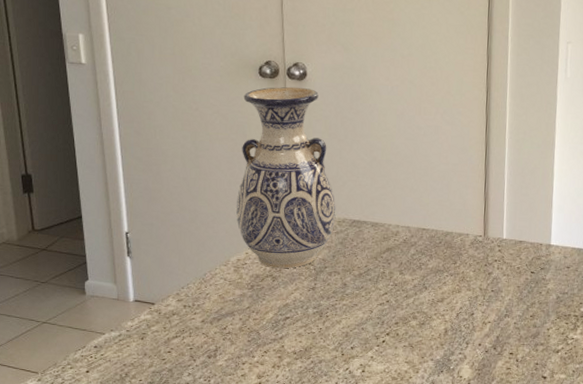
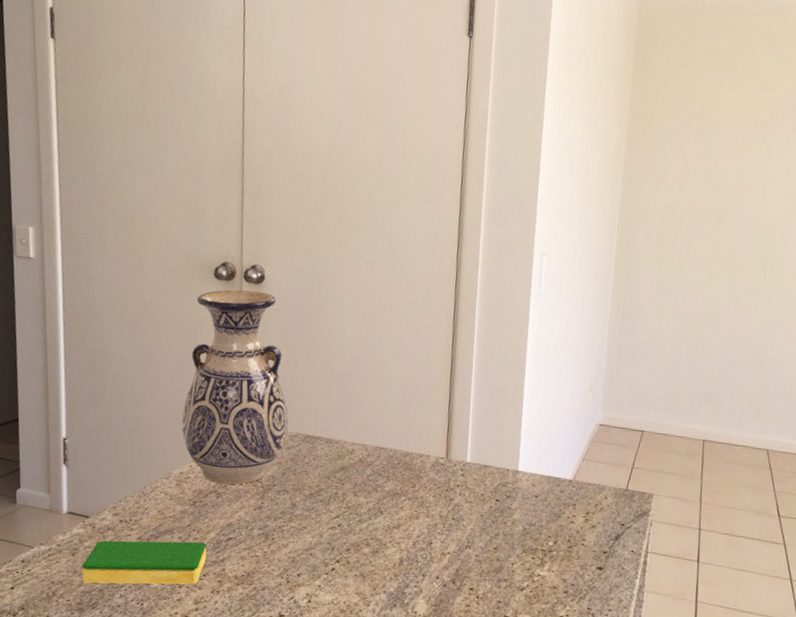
dish sponge: none [151,322,266,364] -> present [82,540,207,585]

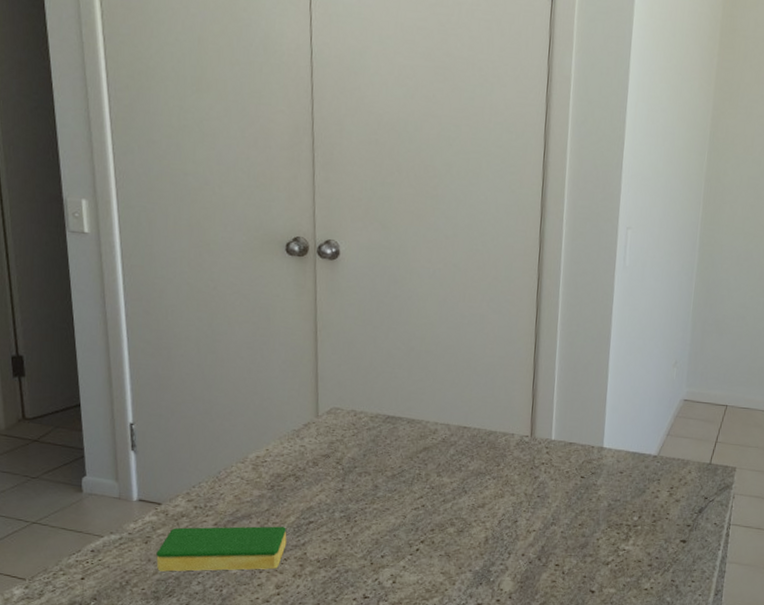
vase: present [181,290,289,485] -> none [255,266,369,468]

